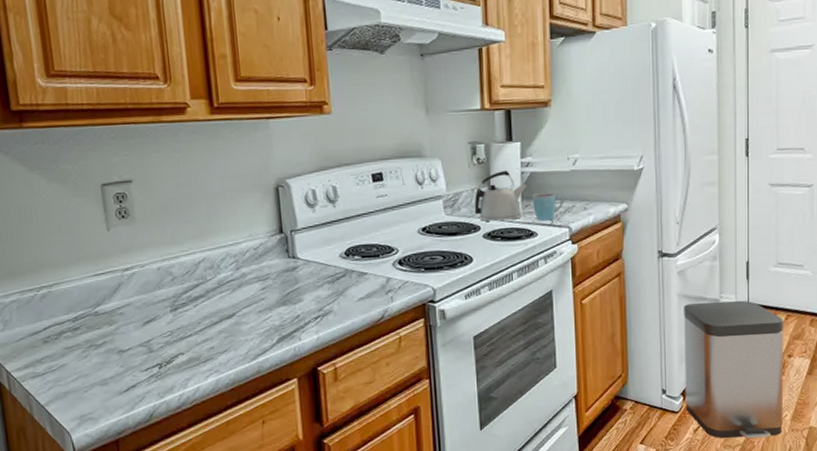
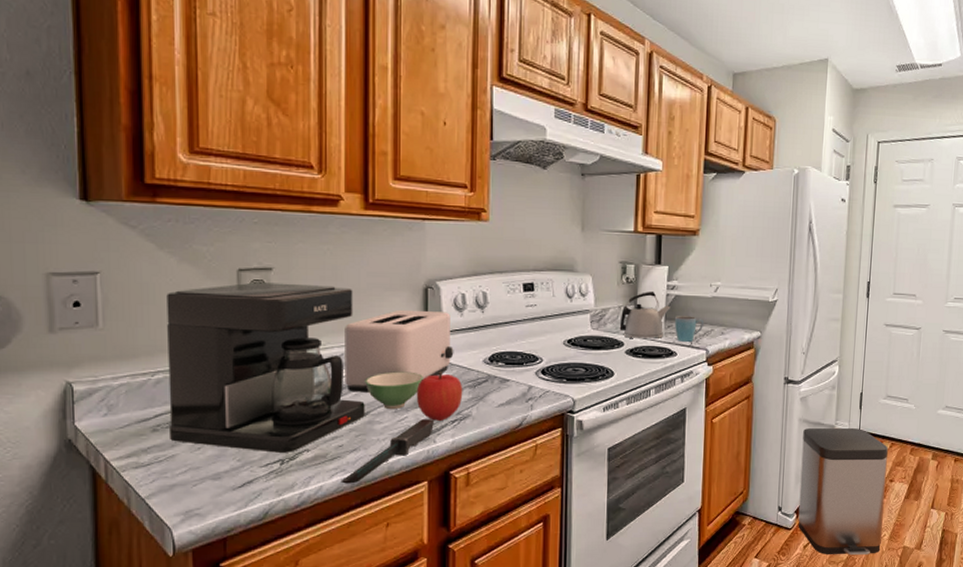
coffee maker: none [42,192,231,358] -> present [166,282,365,453]
toaster: none [204,209,310,295] -> present [345,309,454,393]
knife: none [215,317,298,384] -> present [341,419,434,484]
bowl: none [228,271,283,310] -> present [365,371,423,410]
fruit: none [277,269,323,319] -> present [416,372,463,422]

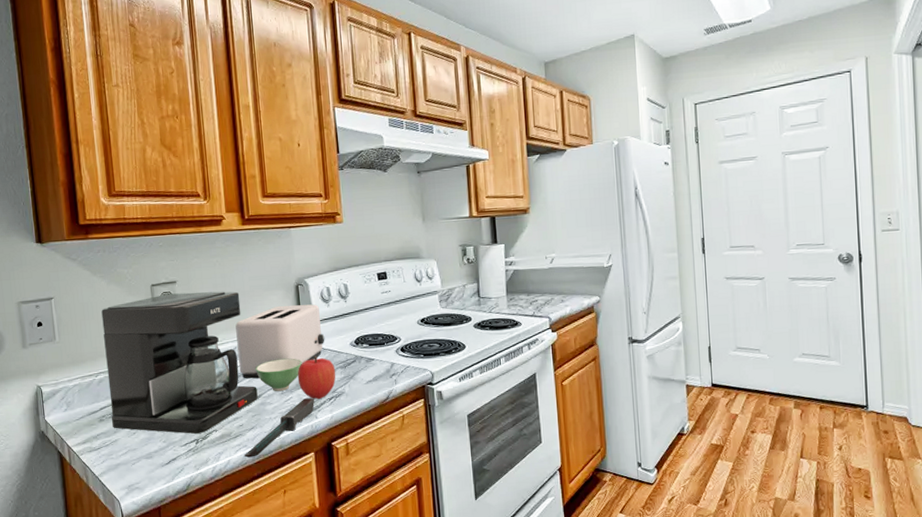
kettle: present [619,292,671,339] -> none [465,269,511,313]
mug: present [675,316,705,342] -> none [516,287,544,312]
pedal bin: present [798,427,888,556] -> none [654,381,750,509]

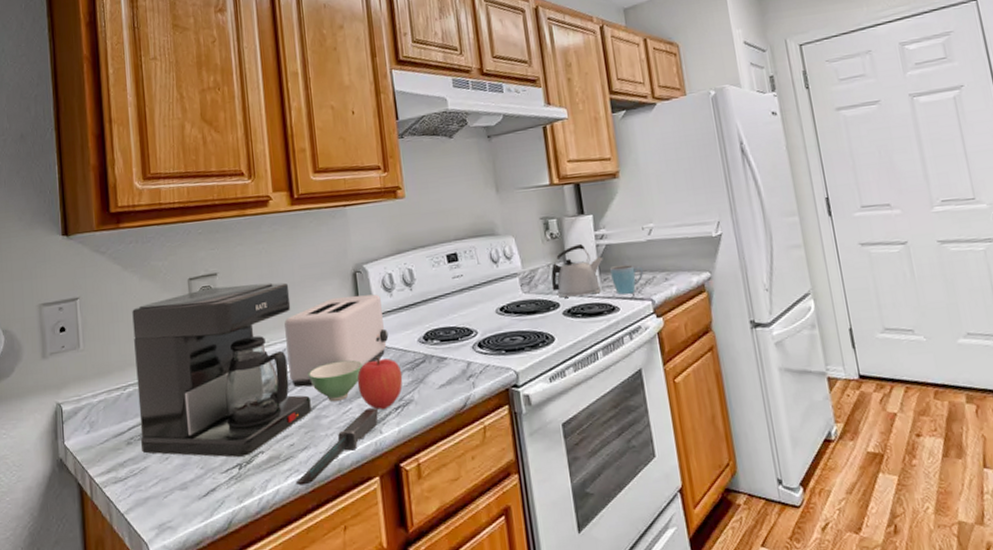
kettle: none [465,269,511,313] -> present [551,244,603,298]
mug: none [516,287,544,312] -> present [610,264,644,295]

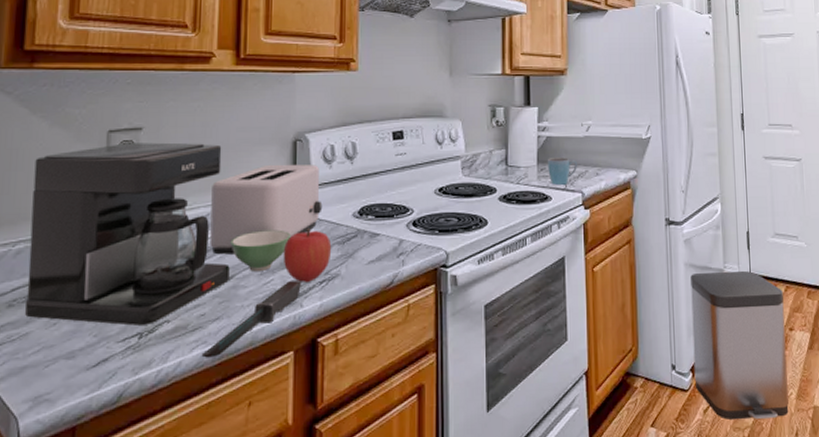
kettle: present [551,244,603,298] -> none [491,134,543,184]
pedal bin: none [787,372,927,538] -> present [691,270,789,420]

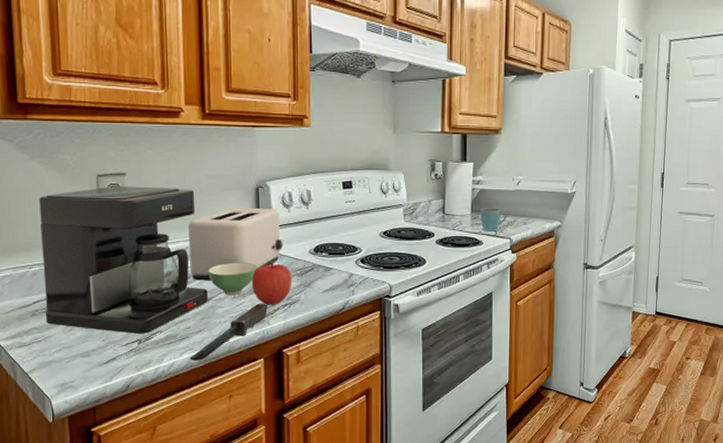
pedal bin: present [691,270,789,420] -> none [599,309,684,428]

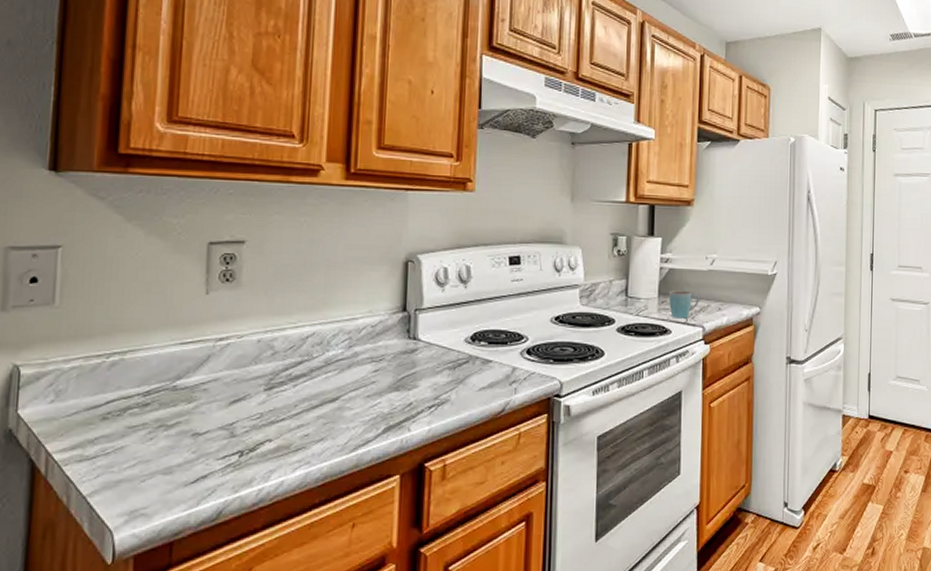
coffee maker: present [39,186,208,334] -> none [119,256,335,443]
toaster: present [188,207,283,281] -> none [315,285,434,375]
knife: present [189,304,268,361] -> none [304,405,409,479]
bowl: present [207,262,257,296] -> none [336,352,399,395]
fruit: present [251,262,292,306] -> none [391,352,442,408]

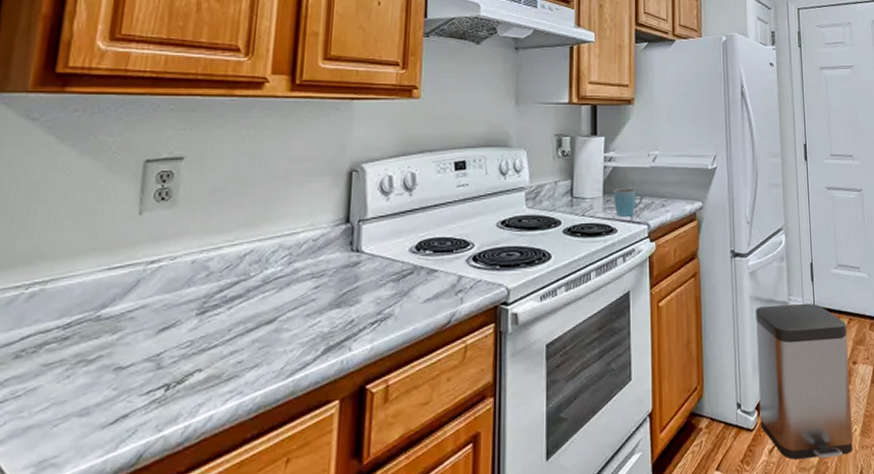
pedal bin: none [806,412,901,559] -> present [756,303,853,460]

